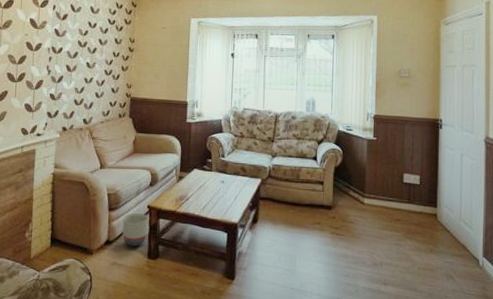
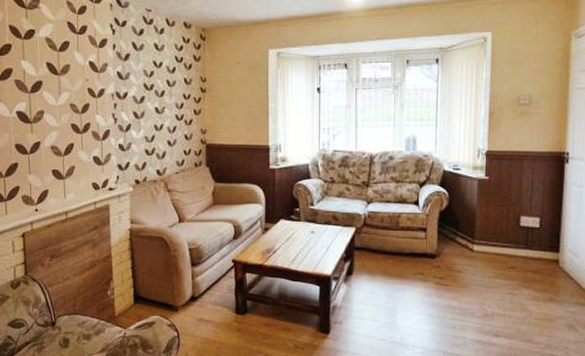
planter: present [122,213,149,246] -> none [207,267,235,302]

